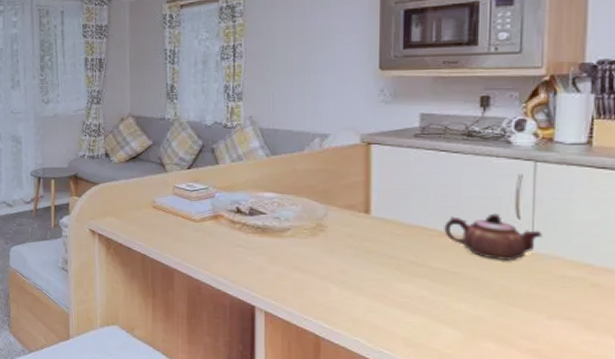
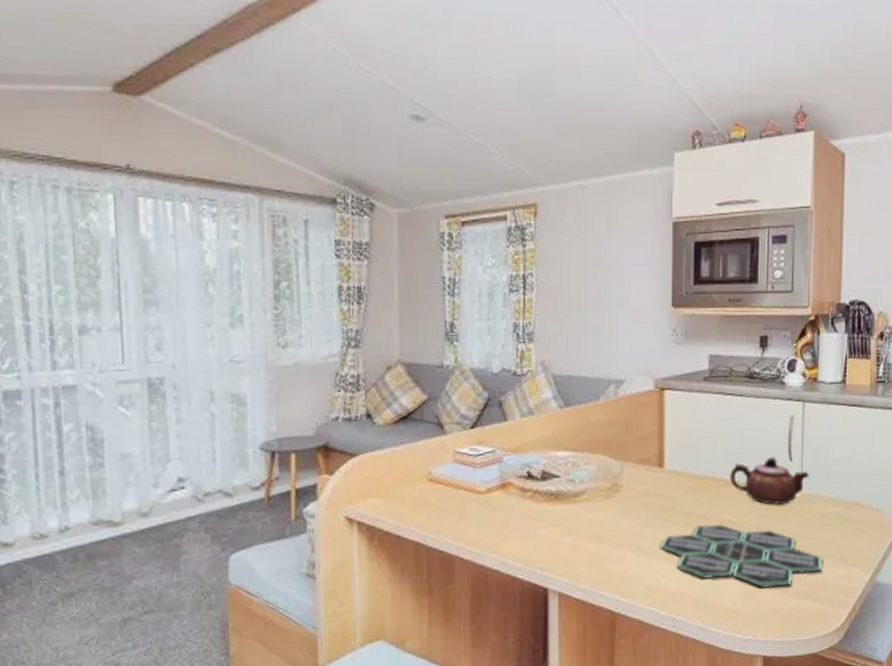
board game: none [367,270,559,342] -> present [661,524,822,589]

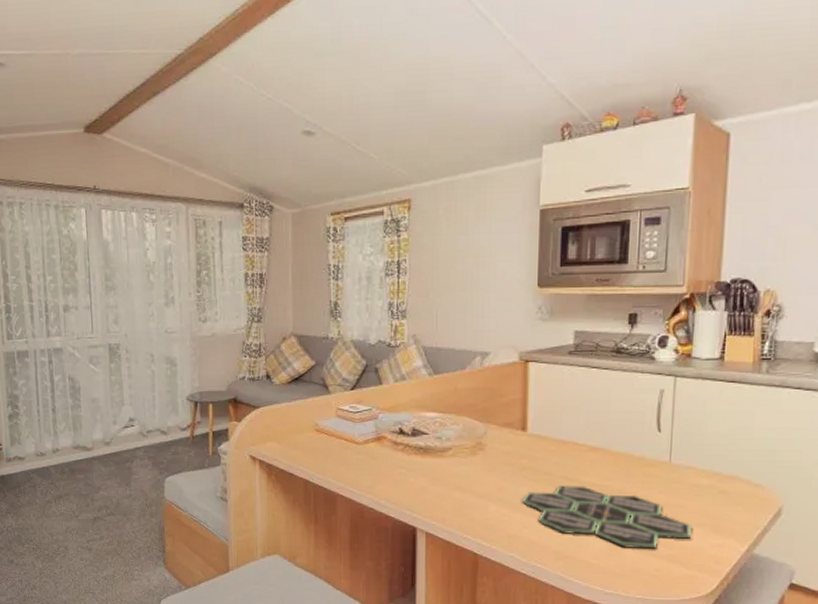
teapot: present [730,457,809,505] -> none [593,427,679,472]

